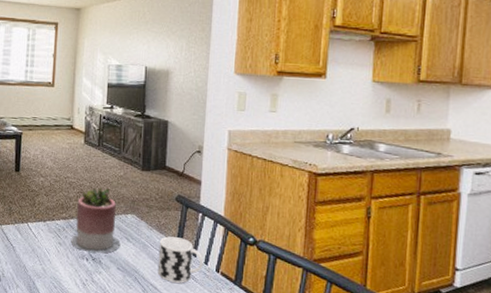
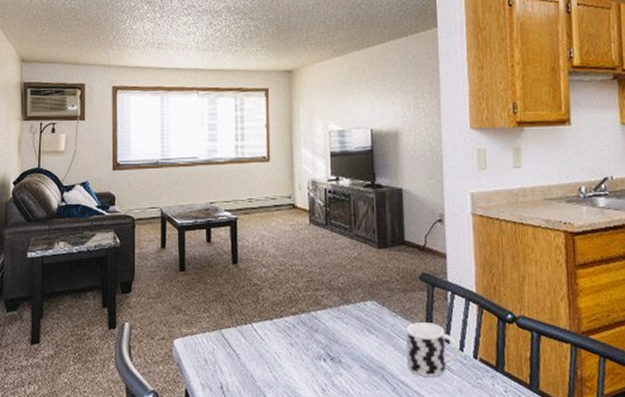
succulent planter: present [71,187,121,254] -> none [303,272,362,351]

